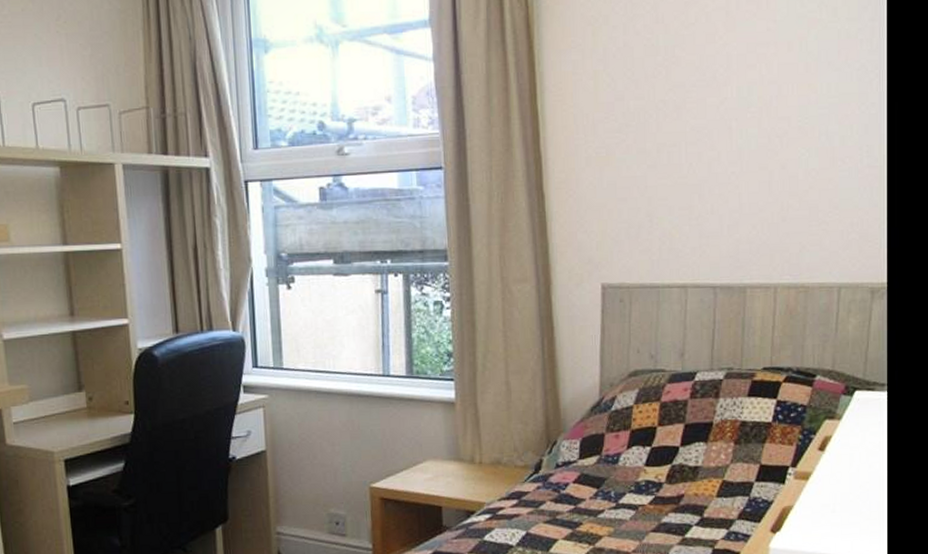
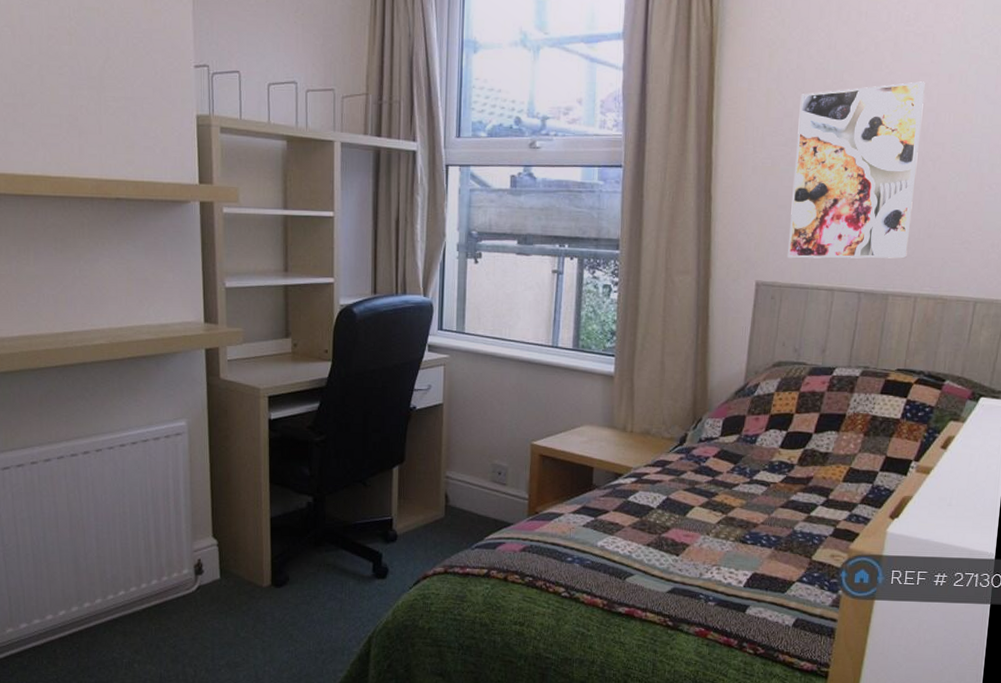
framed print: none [630,51,764,256] -> present [787,81,925,259]

